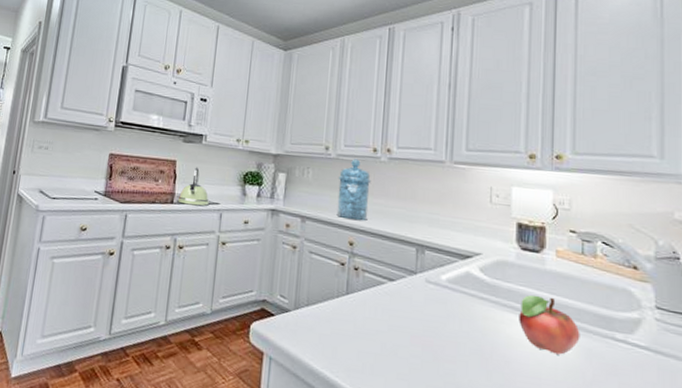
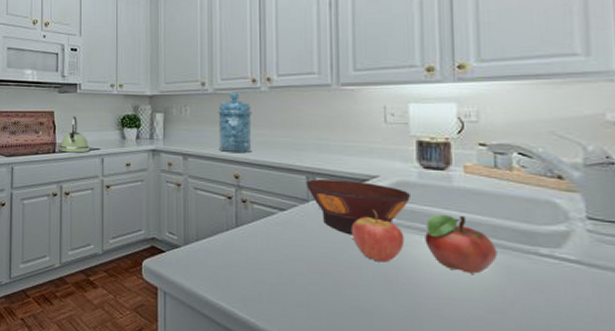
bowl: none [415,252,508,310] -> present [305,179,410,235]
fruit: none [453,285,501,339] -> present [351,209,405,263]

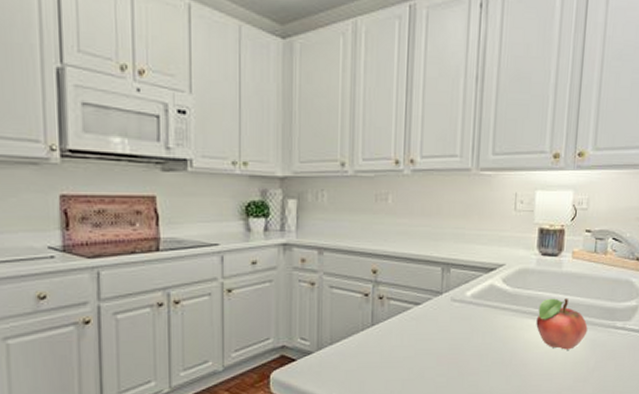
kettle: present [59,116,90,153] -> none [164,202,206,250]
canister: present [217,92,253,154] -> none [357,174,394,245]
bowl: present [305,179,410,235] -> none [440,270,529,325]
fruit: present [351,209,405,263] -> none [477,297,520,348]

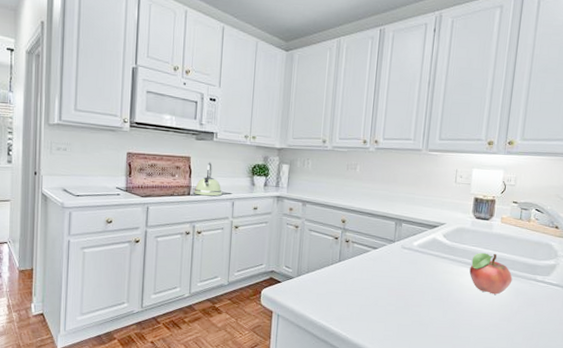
kettle: none [164,202,206,250] -> present [194,162,222,197]

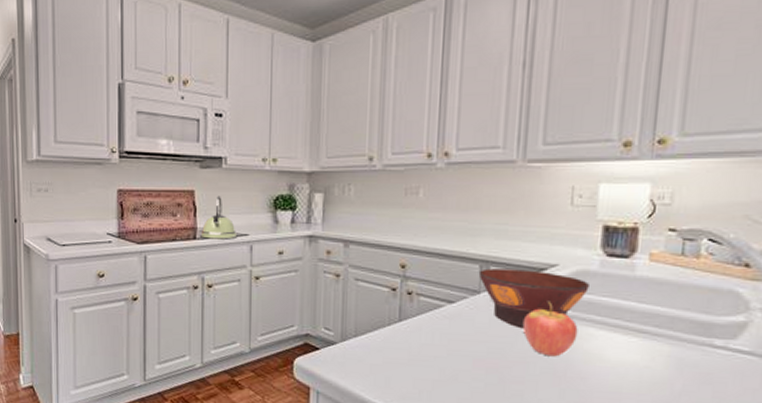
bowl: none [394,225,464,268] -> present [478,268,589,329]
fruit: none [421,248,457,288] -> present [522,300,578,357]
fruit: present [469,252,513,295] -> none [599,305,672,367]

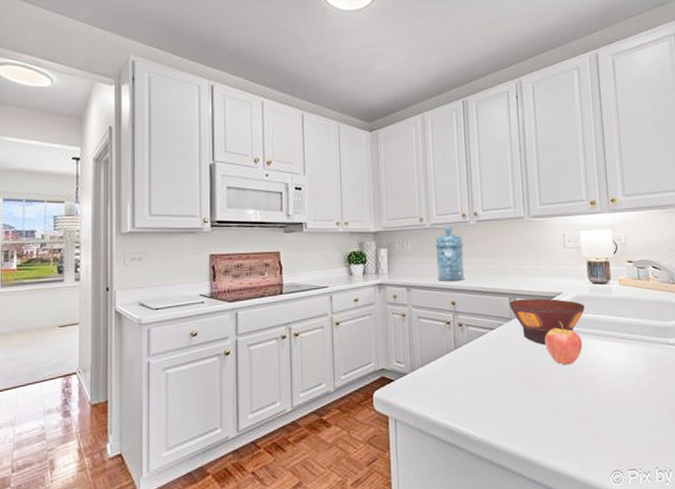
kettle: present [200,196,237,240] -> none [286,255,318,293]
canister: none [385,168,426,240] -> present [434,226,465,282]

